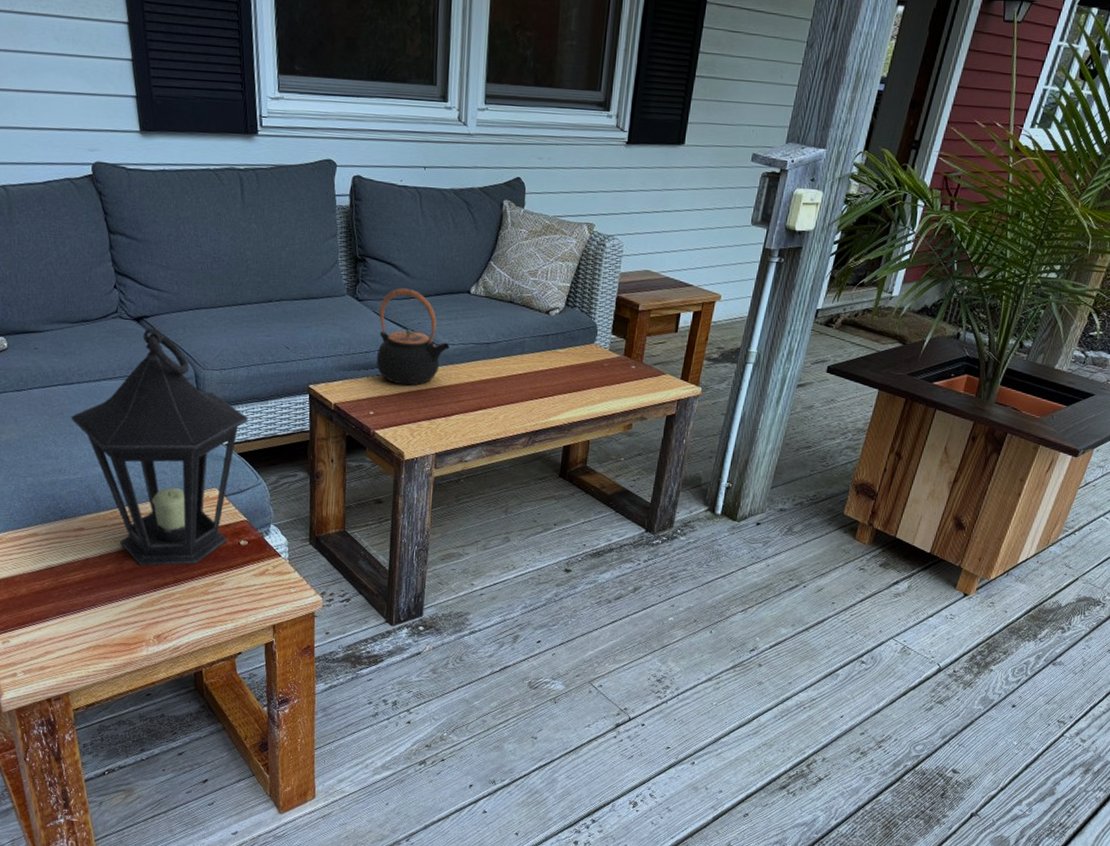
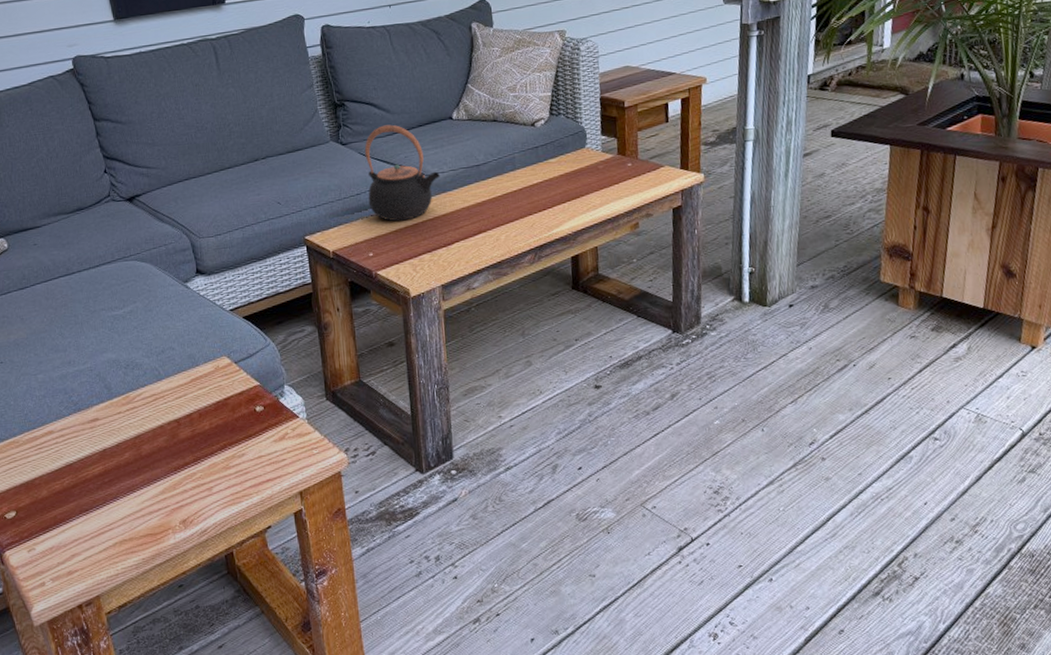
lantern: present [71,328,248,566] -> none [75,205,249,449]

